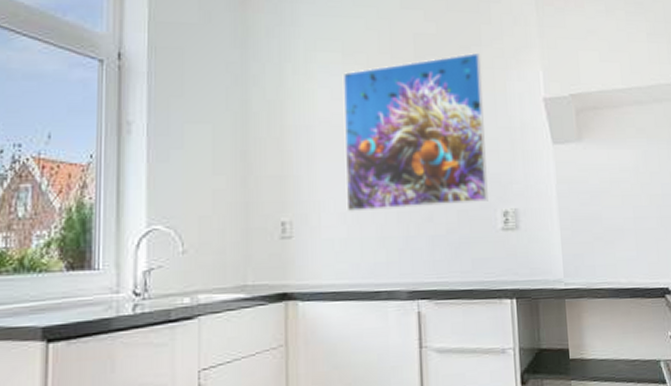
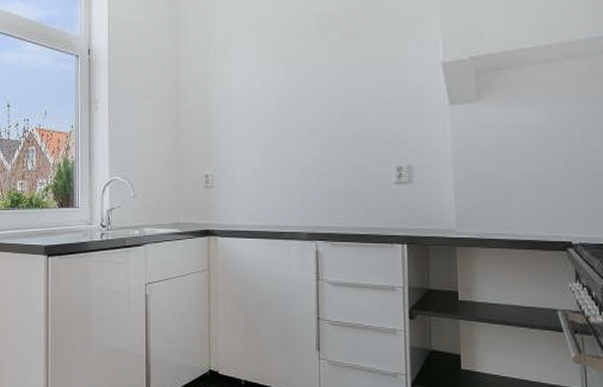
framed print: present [342,52,488,212] -> none [255,24,383,167]

